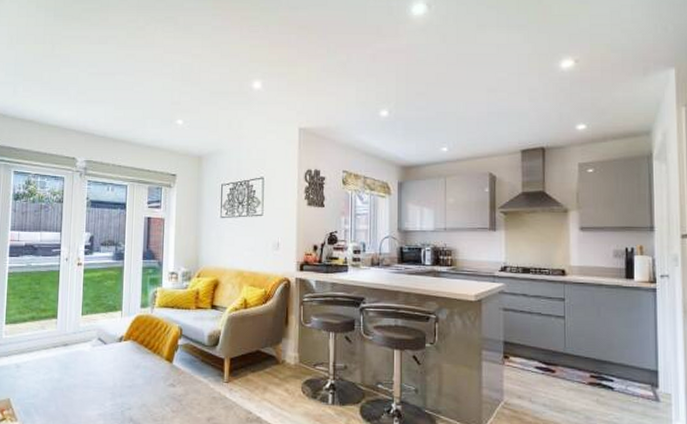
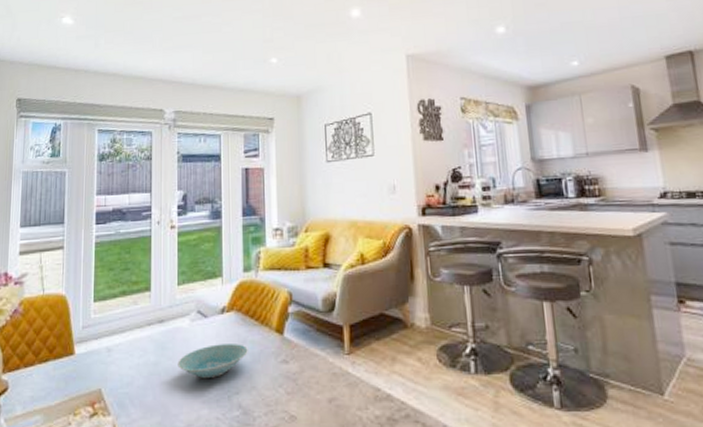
bowl: none [78,367,141,395] -> present [178,344,248,378]

